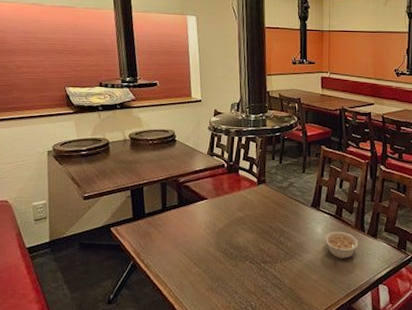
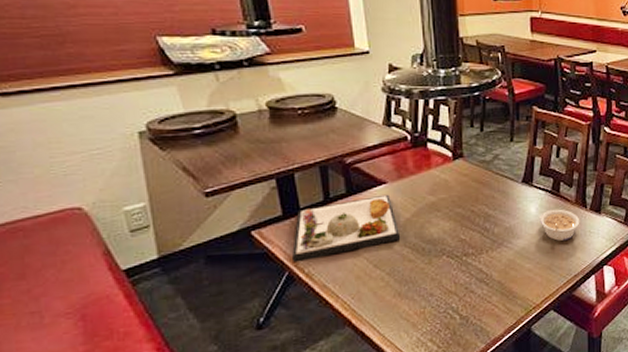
dinner plate: none [136,208,215,255] -> present [291,194,401,262]

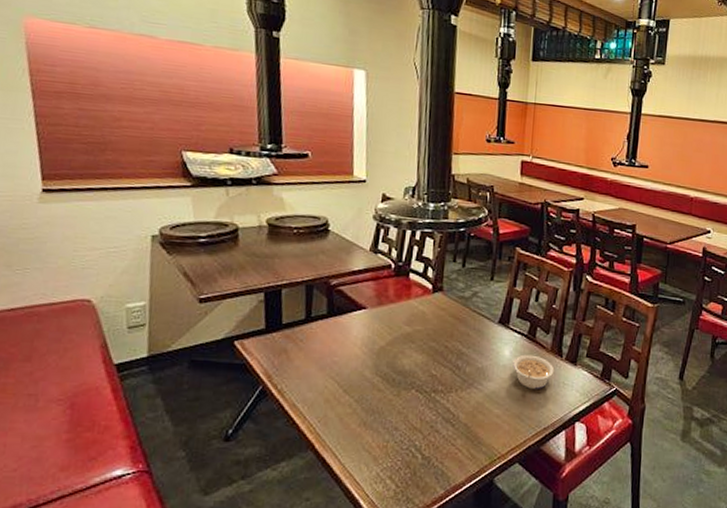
dinner plate: present [291,194,401,262] -> none [267,319,374,378]

